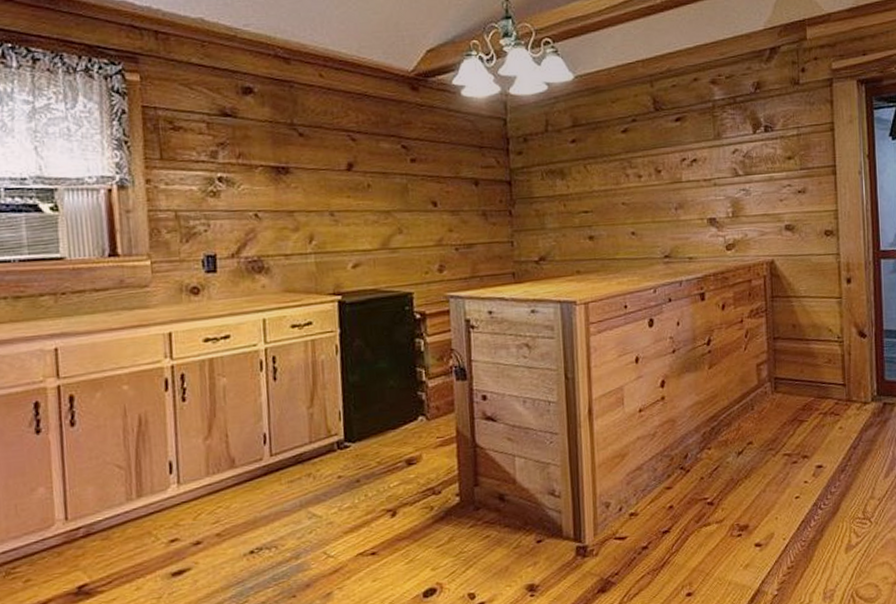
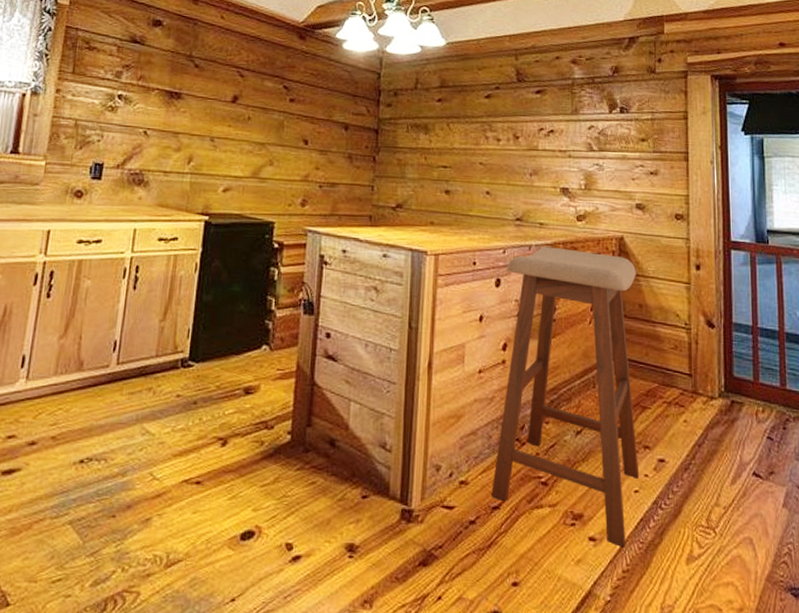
bar stool: none [659,279,800,548] -> present [491,246,640,547]

